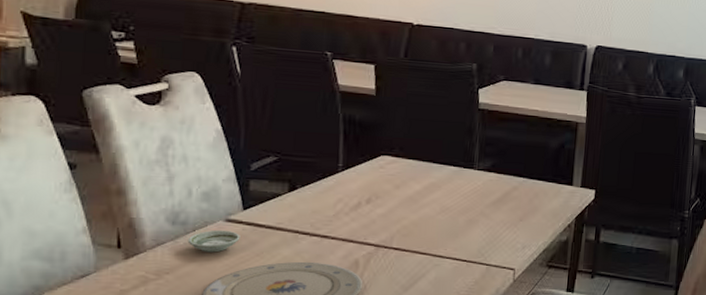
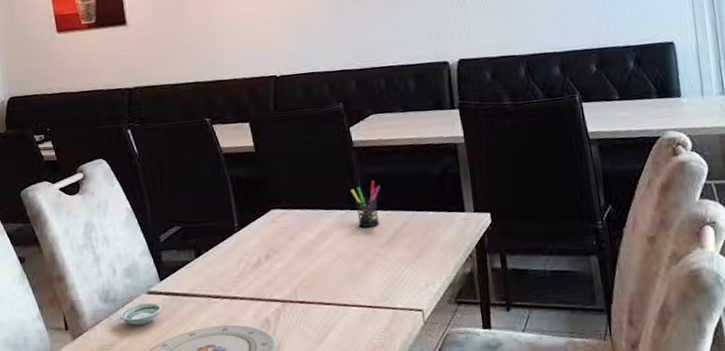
pen holder: none [467,143,498,187] -> present [350,180,381,227]

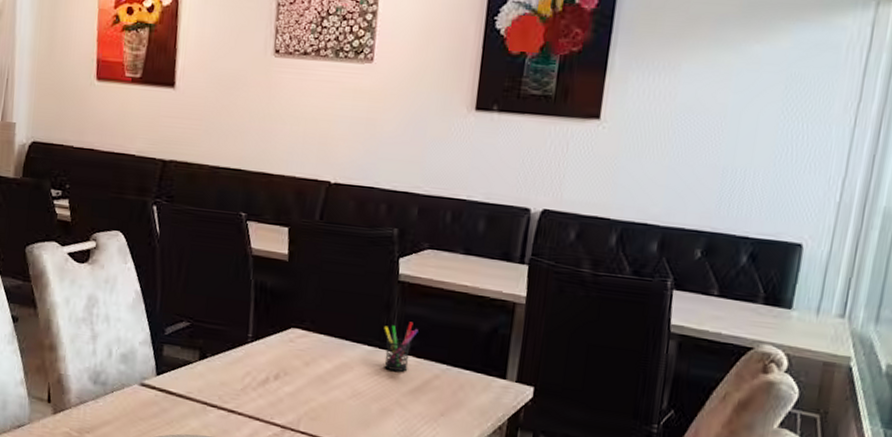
saucer: present [119,302,162,326] -> none [106,393,153,417]

